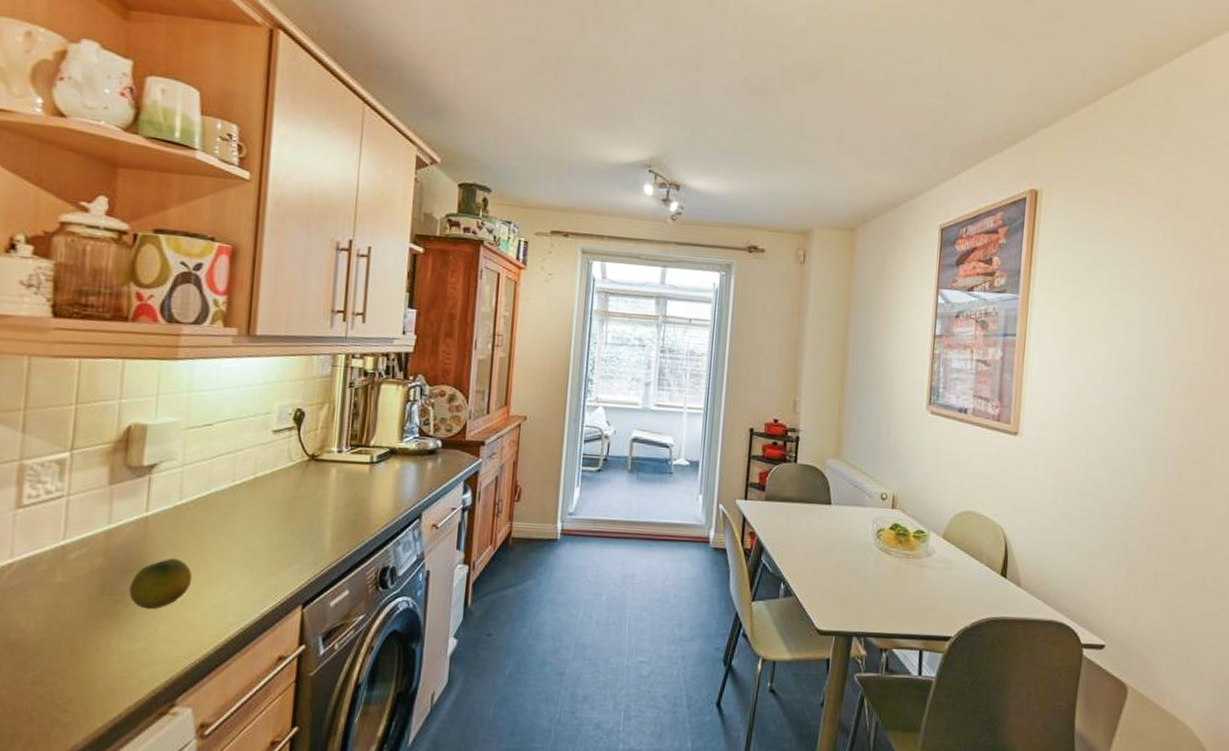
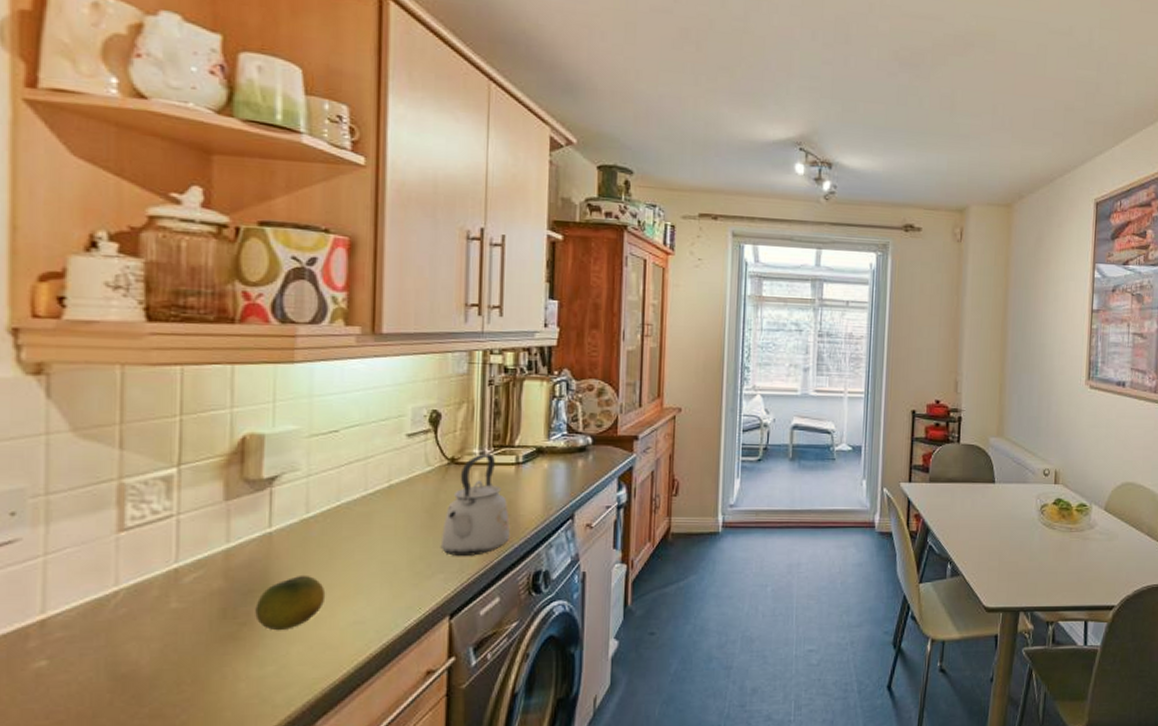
kettle: none [297,451,362,550] -> present [440,453,510,557]

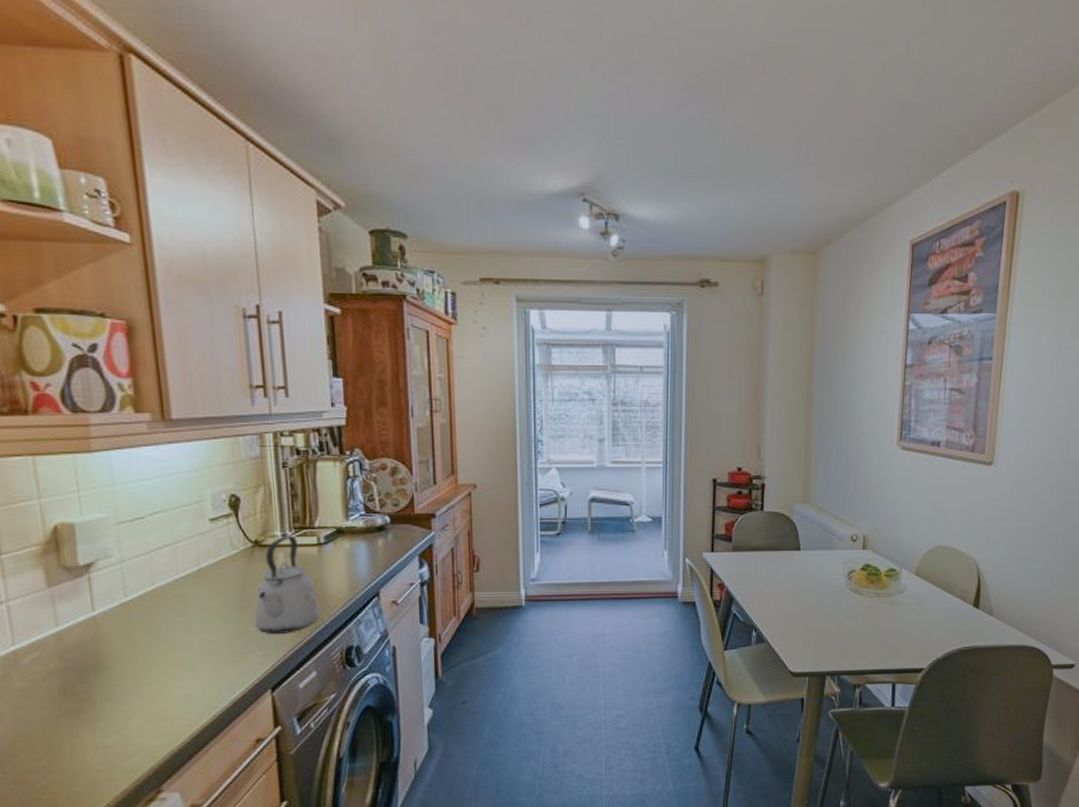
fruit: present [255,575,326,631] -> none [91,654,155,706]

